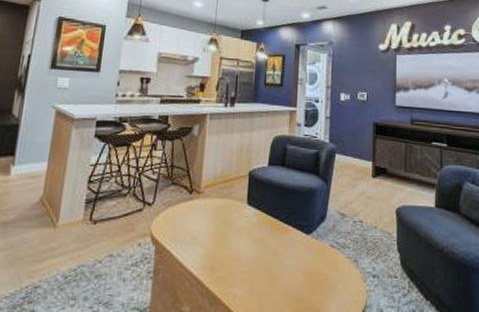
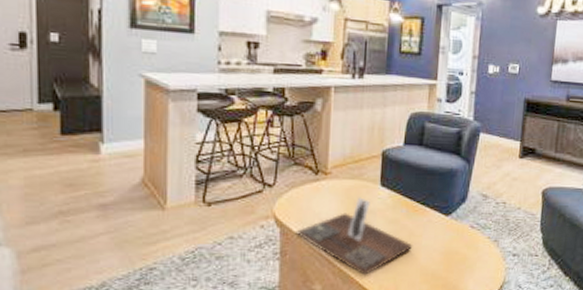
decorative tray: none [169,215,277,298] -> present [296,197,413,276]

